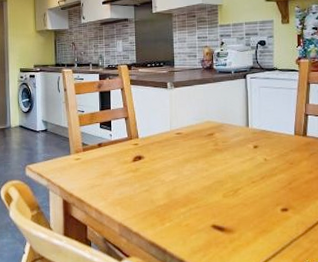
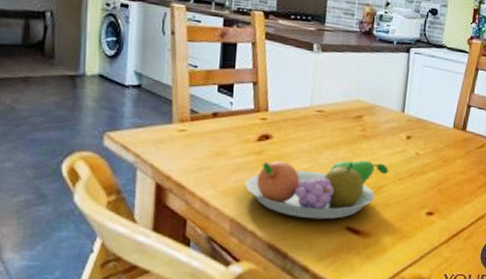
fruit bowl: none [127,169,242,220] -> present [245,160,388,220]

